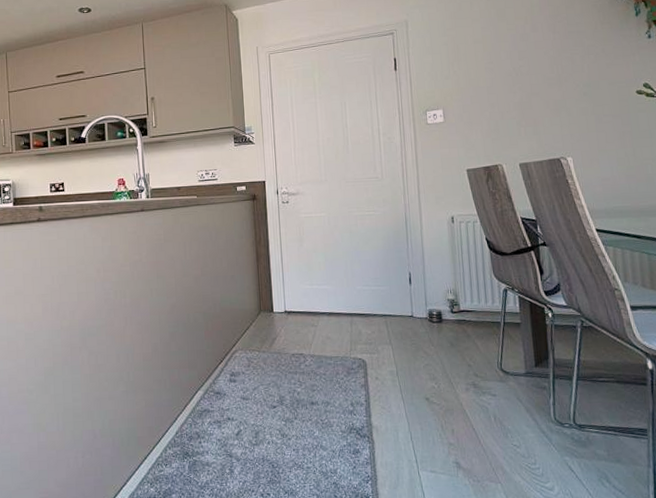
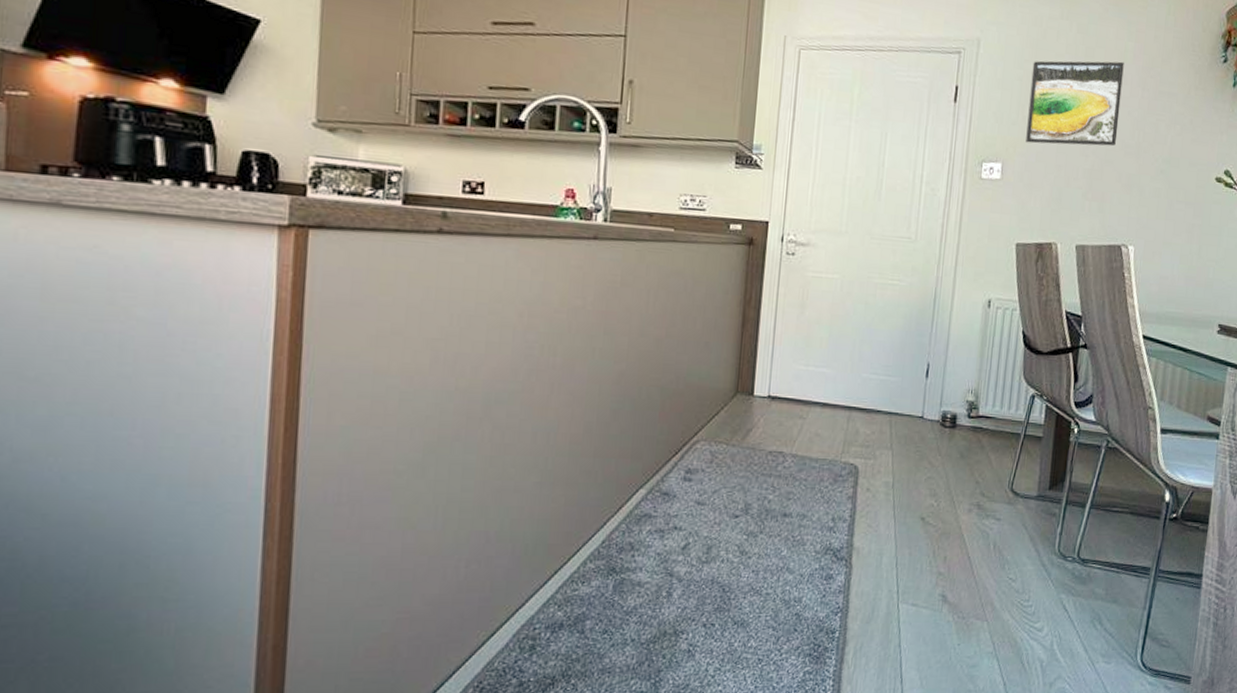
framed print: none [454,15,539,91] -> present [1026,60,1124,147]

